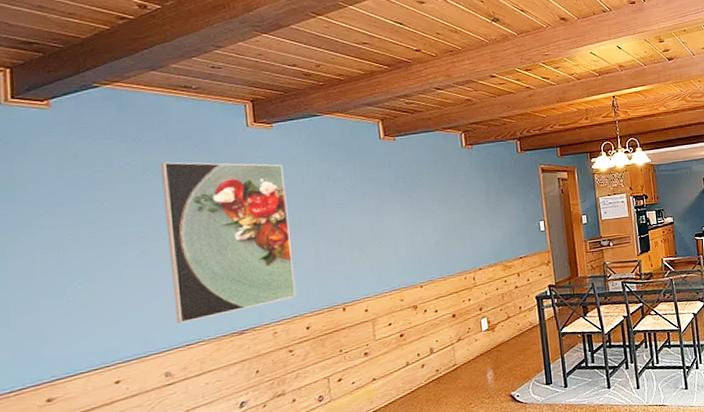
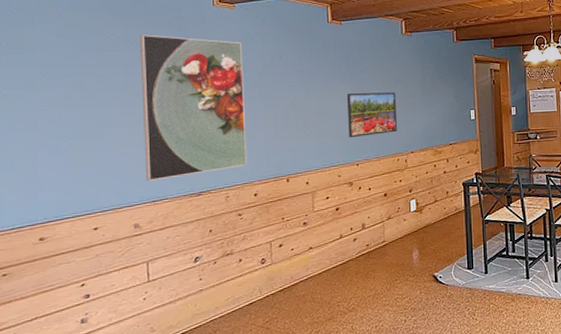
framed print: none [406,208,462,259] -> present [347,92,397,138]

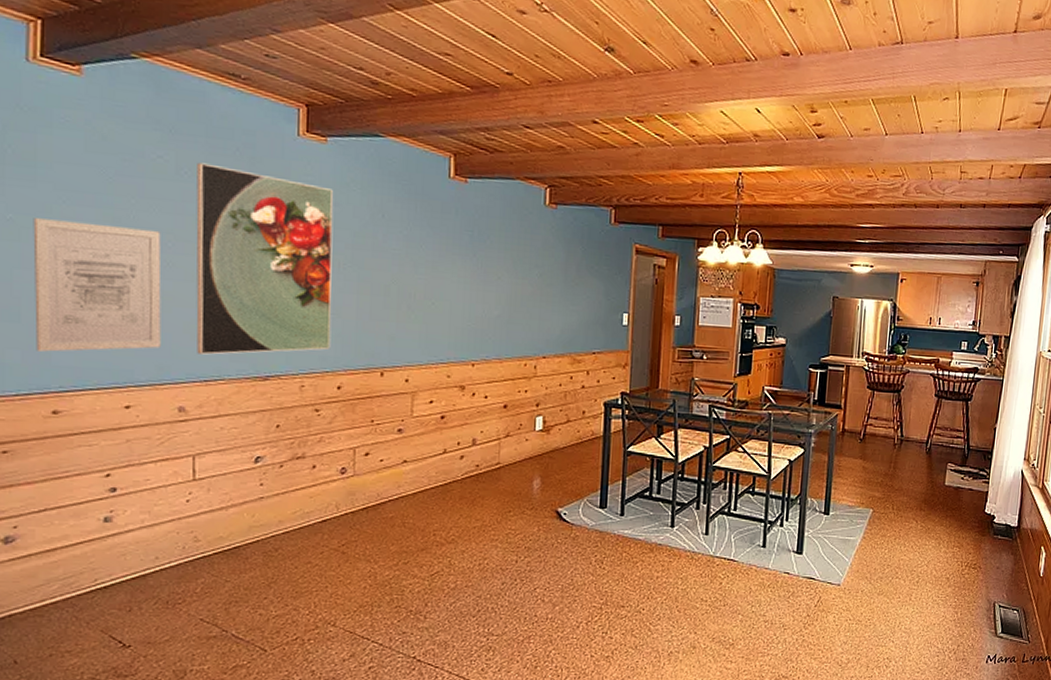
wall art: none [22,89,119,193] -> present [33,218,162,352]
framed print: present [347,92,397,138] -> none [465,272,530,331]

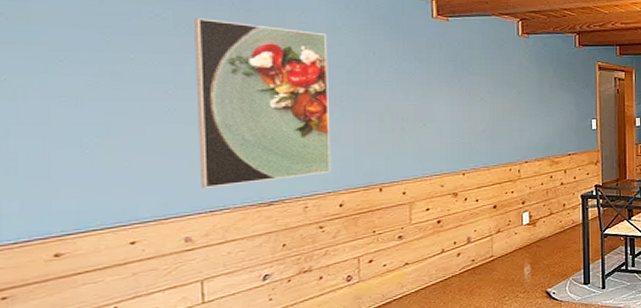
wall art: present [33,218,162,352] -> none [29,78,164,200]

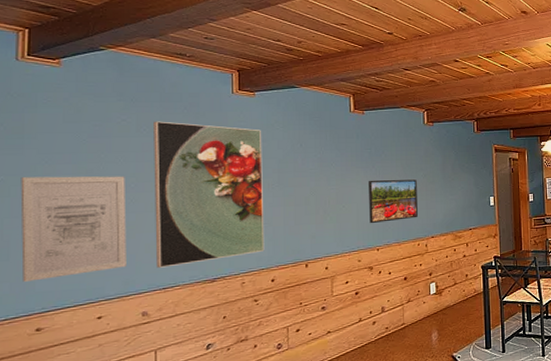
wall art: none [29,78,164,200] -> present [20,176,127,282]
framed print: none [454,96,510,145] -> present [369,179,418,224]

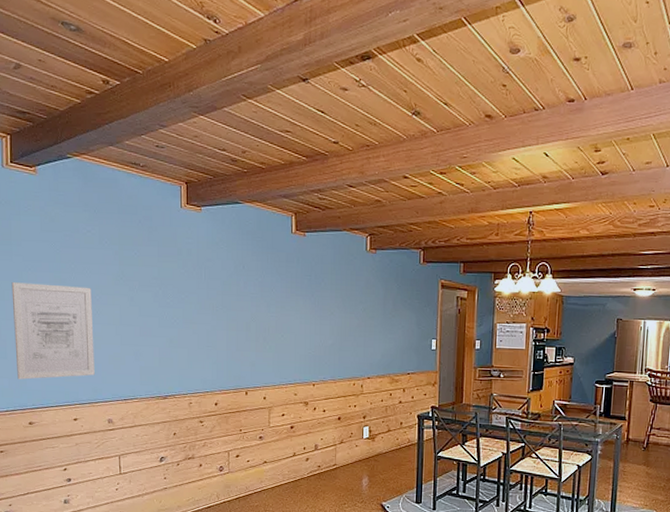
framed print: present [154,121,265,268] -> none [113,234,209,380]
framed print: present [369,179,418,224] -> none [307,310,356,357]

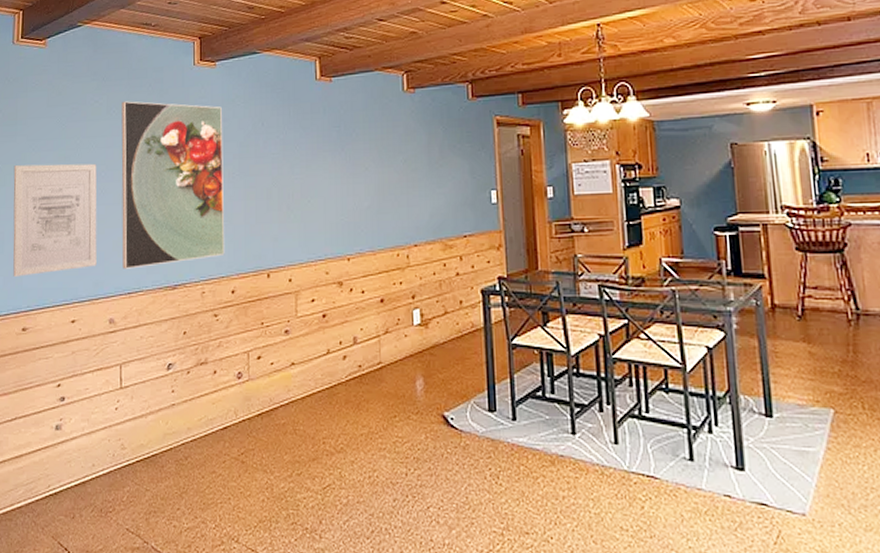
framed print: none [113,234,209,380] -> present [121,101,225,269]

